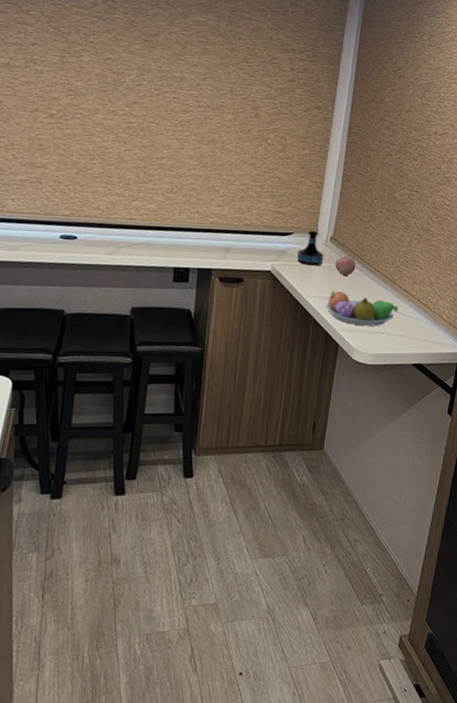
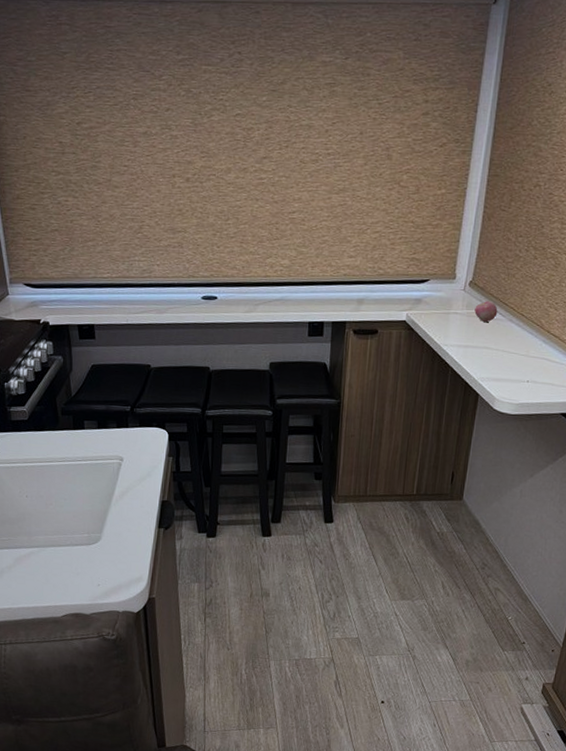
tequila bottle: present [296,230,324,266] -> none [433,275,463,313]
fruit bowl: present [326,290,399,327] -> none [465,337,546,375]

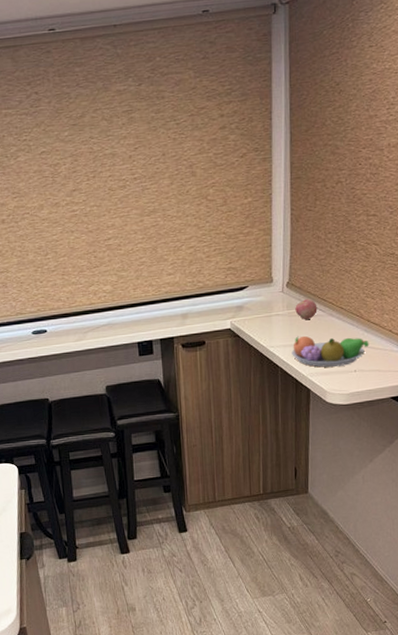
fruit bowl: none [465,337,546,375] -> present [292,335,369,368]

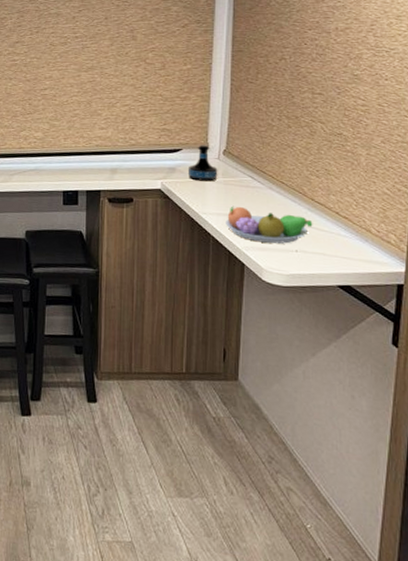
tequila bottle: none [254,279,283,316] -> present [187,145,218,182]
apple: present [295,299,318,319] -> none [231,169,256,190]

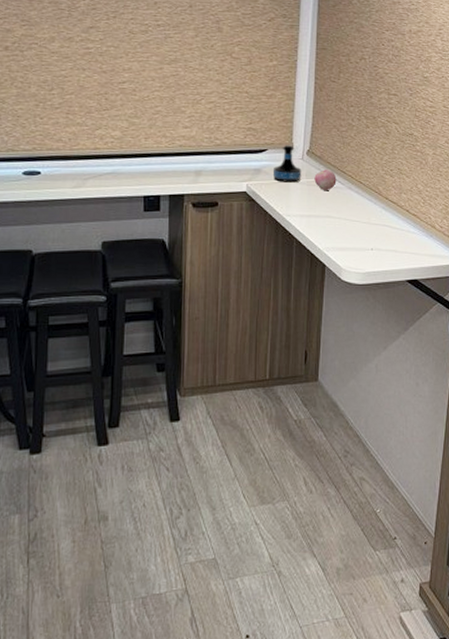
fruit bowl: present [226,206,313,244] -> none [308,207,387,243]
apple: none [231,169,256,190] -> present [314,169,337,190]

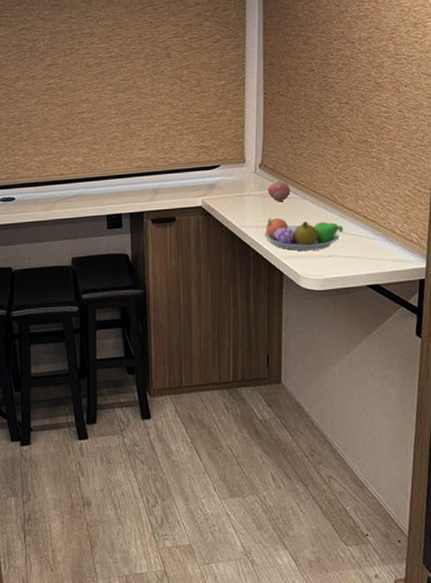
tequila bottle: present [272,145,302,183] -> none [226,160,255,196]
fruit bowl: none [308,207,387,243] -> present [264,217,344,251]

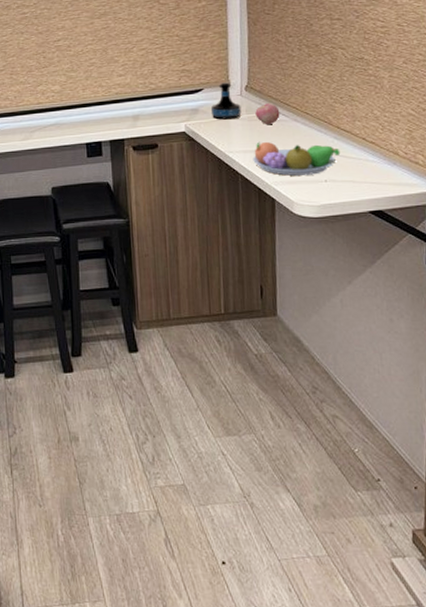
tequila bottle: none [226,160,255,196] -> present [210,82,242,120]

